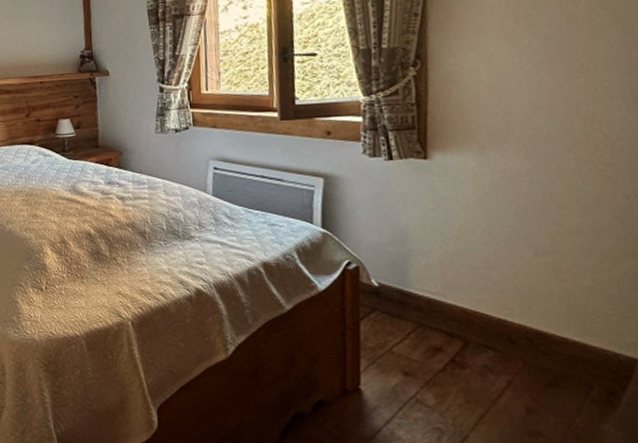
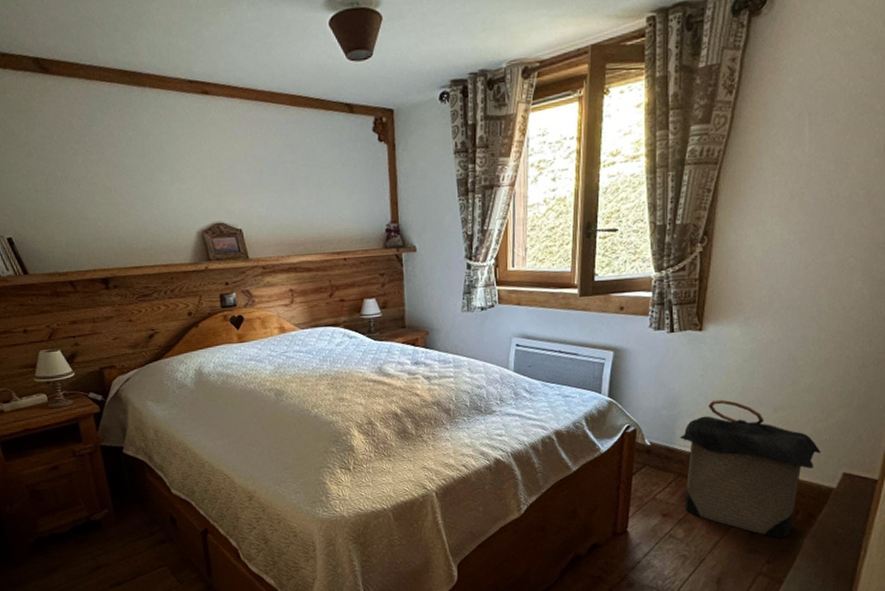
laundry hamper: none [415,238,610,421] -> present [680,399,821,539]

